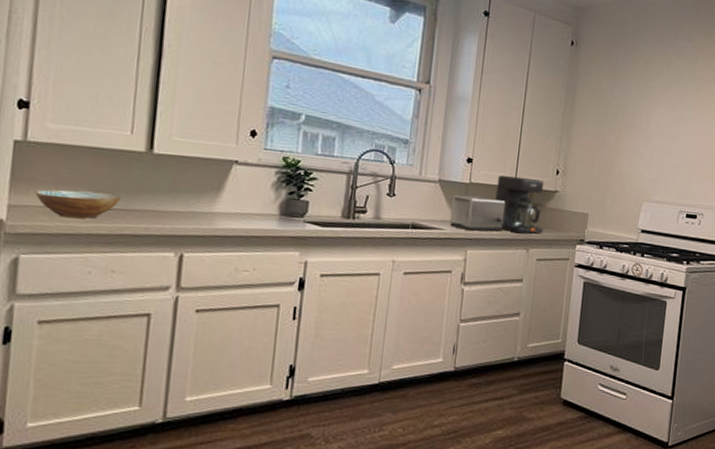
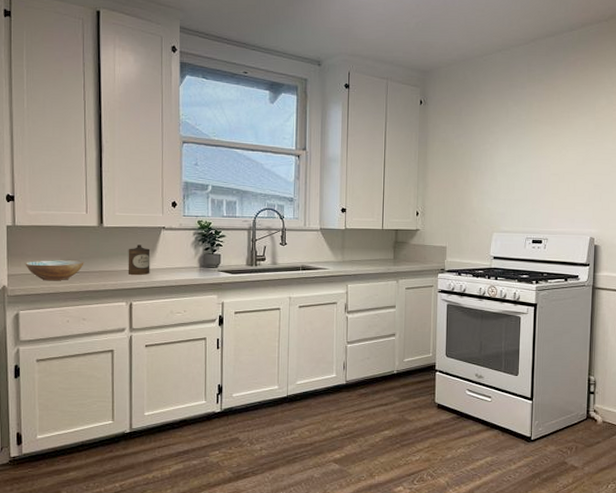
canister: none [181,180,216,220] -> present [128,244,151,275]
toaster: present [449,194,506,232] -> none [331,239,376,268]
coffee maker: present [495,174,545,234] -> none [367,220,409,268]

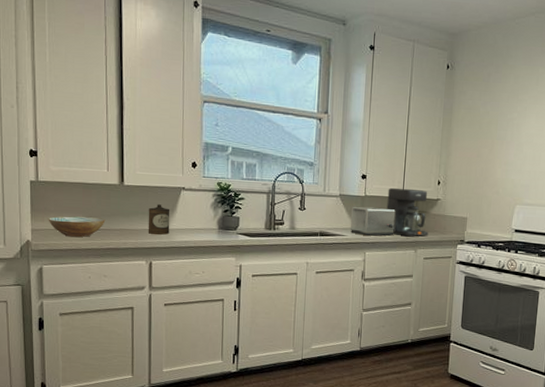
toaster: none [331,239,376,268] -> present [350,206,396,236]
coffee maker: none [367,220,409,268] -> present [387,187,429,237]

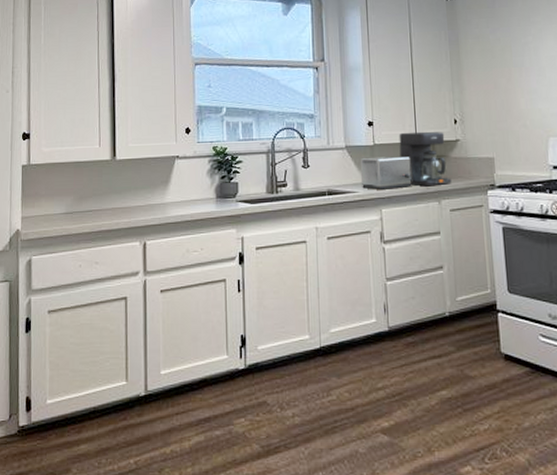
bowl: present [48,216,106,237] -> none [38,198,97,222]
canister: present [148,204,170,235] -> none [141,177,164,210]

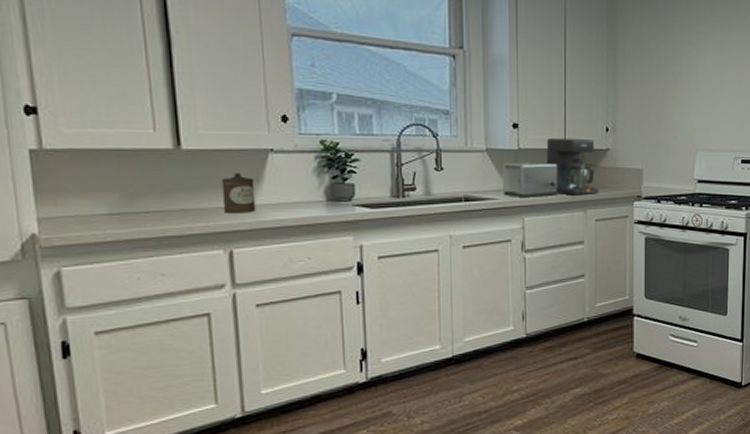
canister: none [141,177,164,210] -> present [221,173,256,213]

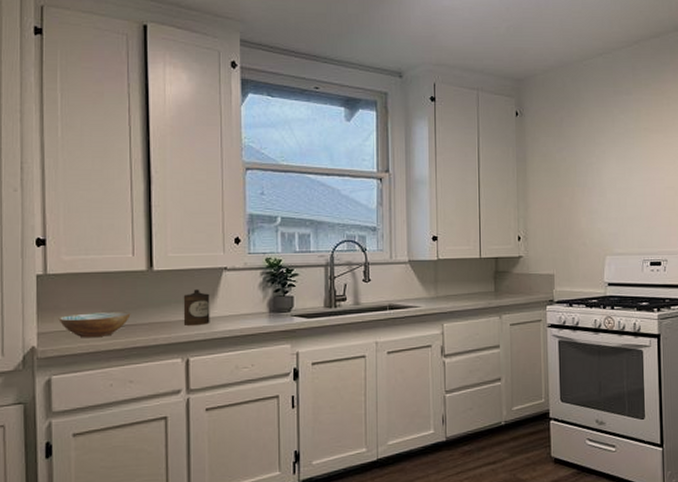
bowl: none [63,196,157,225] -> present [58,312,131,338]
toaster: present [502,162,558,197] -> none [423,271,474,305]
coffee maker: present [546,137,599,196] -> none [463,247,513,302]

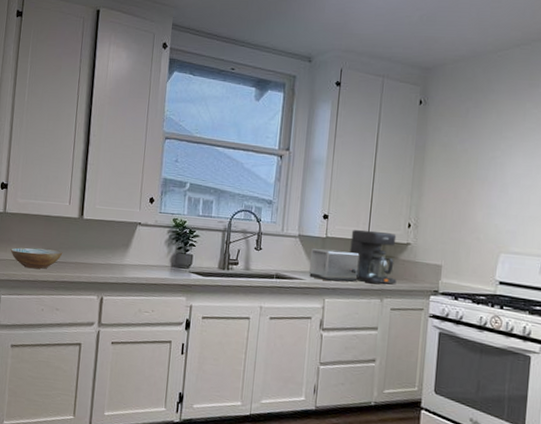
canister: present [183,289,210,325] -> none [101,238,125,270]
toaster: none [423,271,474,305] -> present [308,248,360,282]
coffee maker: none [463,247,513,302] -> present [350,229,397,285]

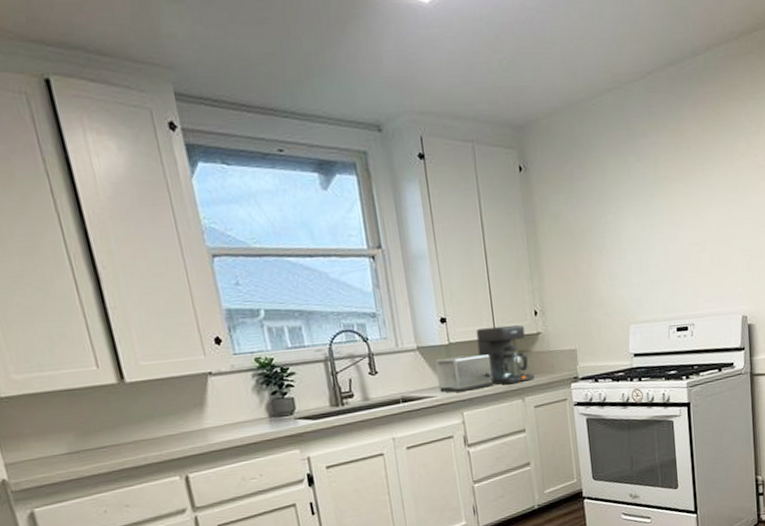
bowl: present [10,247,63,269] -> none [25,431,111,465]

